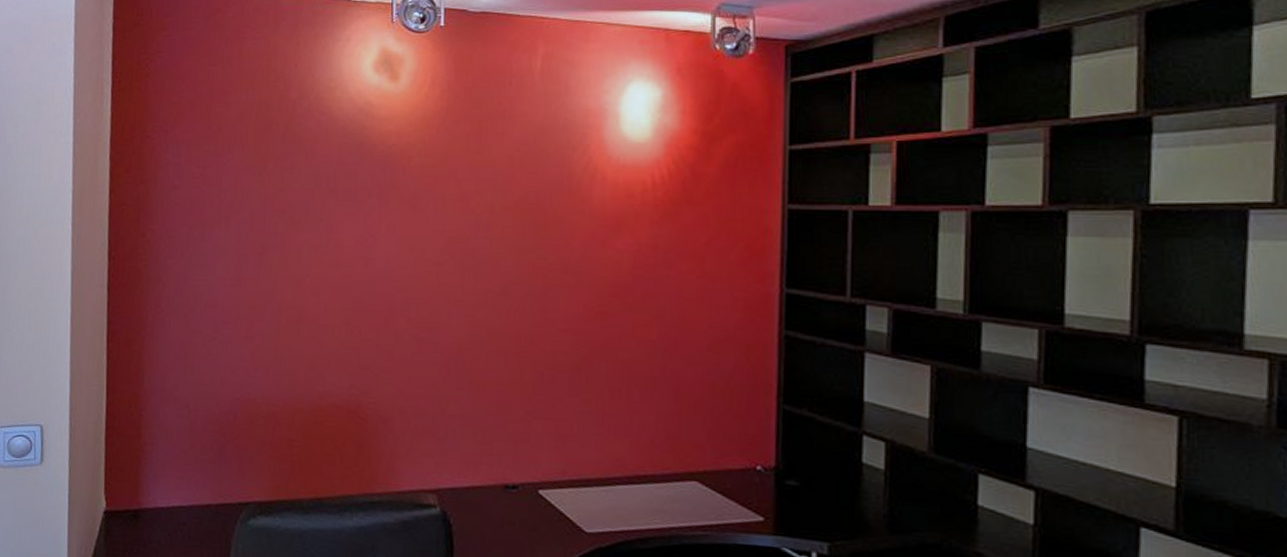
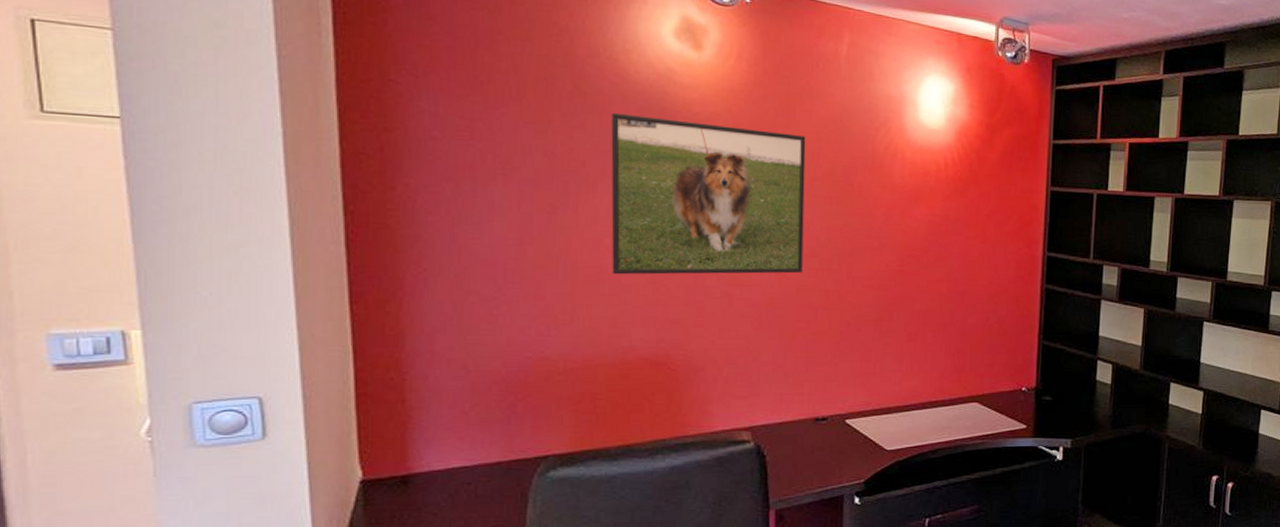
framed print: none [311,151,498,316] -> present [611,112,806,275]

